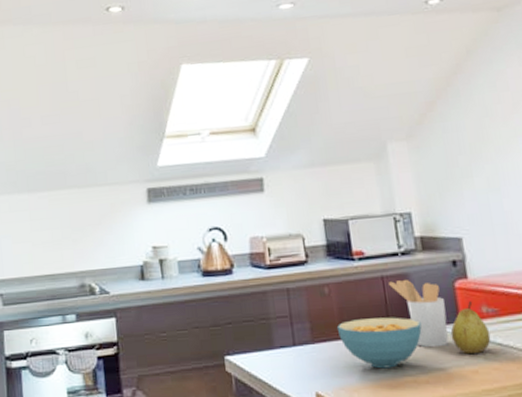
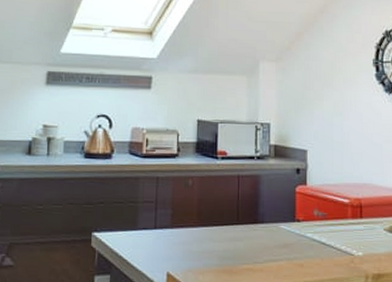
cereal bowl: present [337,317,422,369] -> none [195,210,264,256]
utensil holder: present [389,279,449,348] -> none [243,179,285,241]
fruit: present [450,301,491,354] -> none [286,204,317,250]

